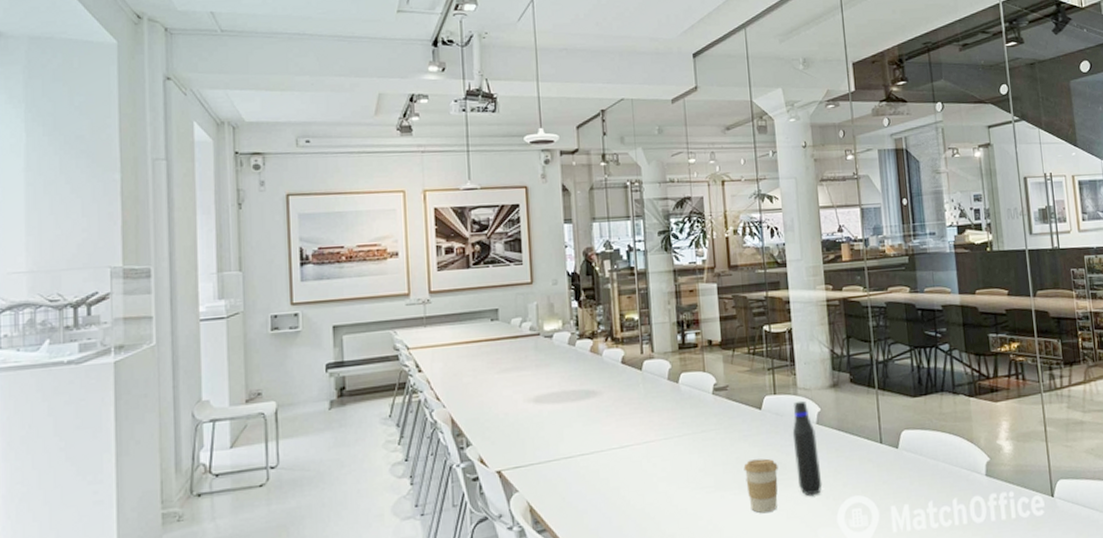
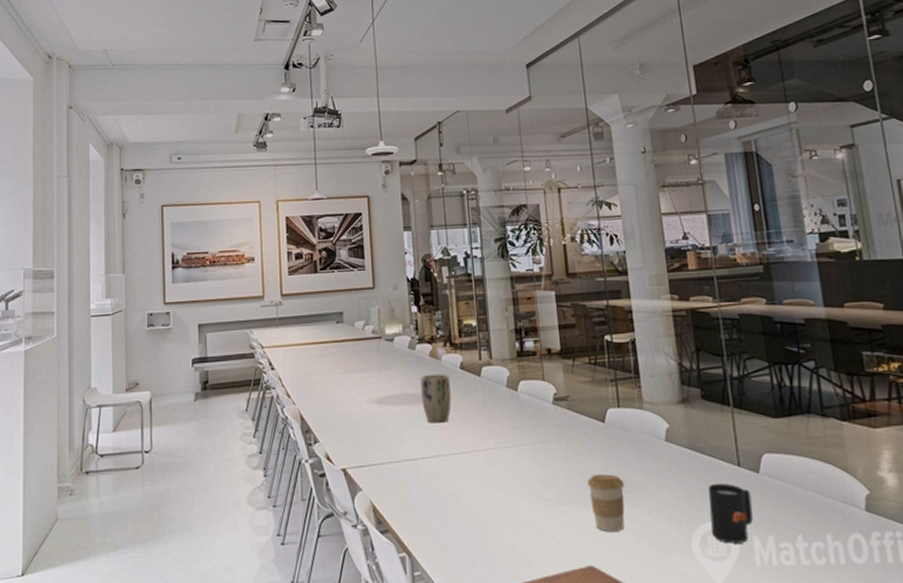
plant pot: none [580,369,612,420] -> present [420,373,452,423]
water bottle: present [792,400,823,496] -> none [638,415,674,517]
mug: none [853,460,892,515] -> present [708,484,753,544]

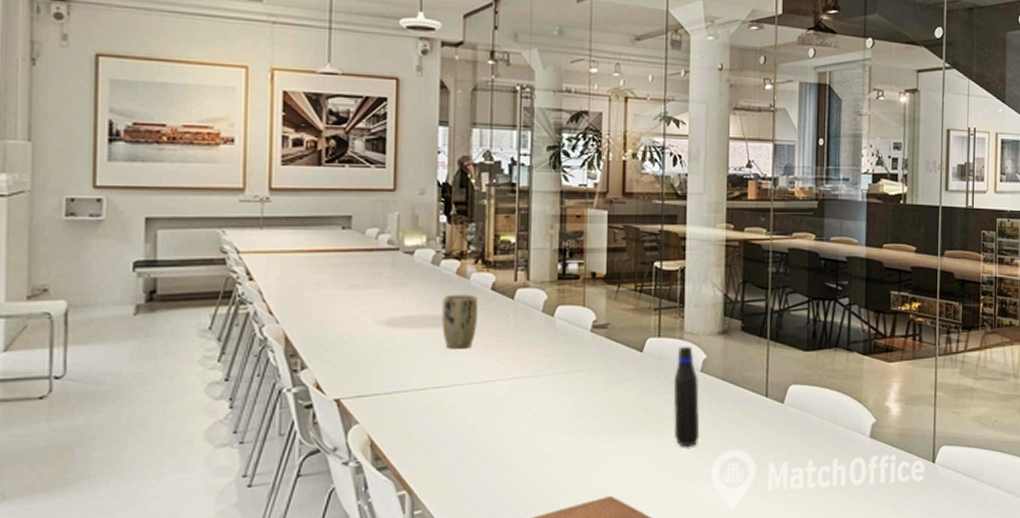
coffee cup: present [587,474,625,531] -> none [617,405,655,462]
water bottle: none [638,415,674,517] -> present [673,346,700,447]
mug: present [708,484,753,544] -> none [732,414,773,470]

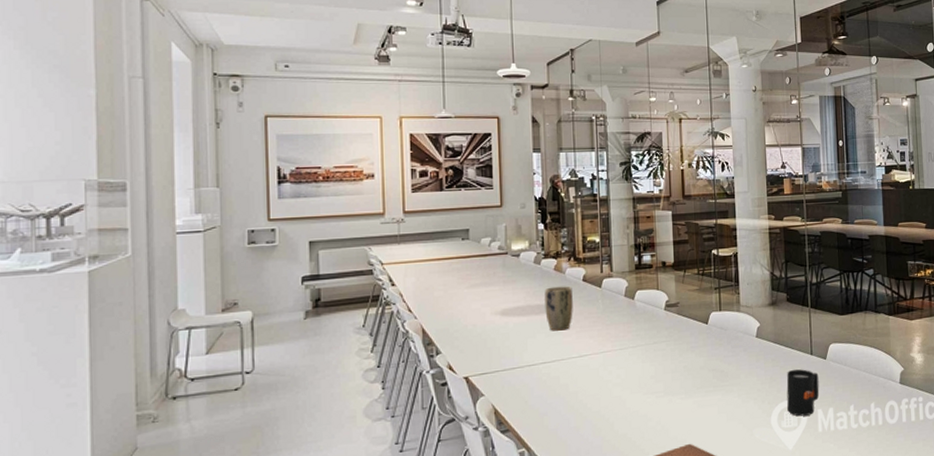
water bottle: present [673,346,700,447] -> none [734,316,759,400]
mug: none [732,414,773,470] -> present [786,369,819,417]

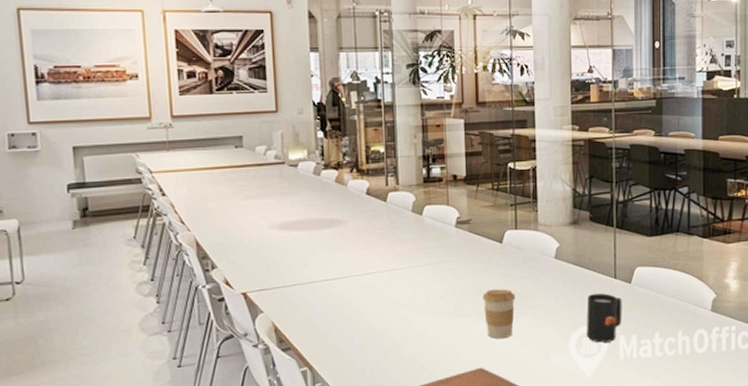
plant pot: present [544,286,573,331] -> none [325,199,356,247]
coffee cup: none [690,367,721,415] -> present [482,289,516,338]

